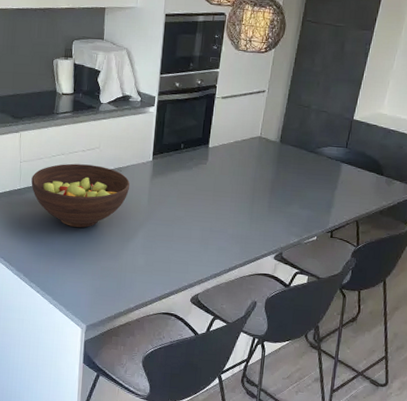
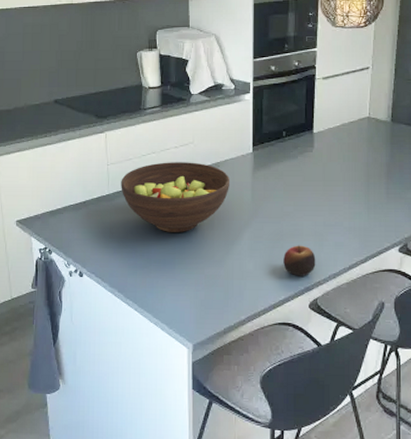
apple: none [171,246,201,274] -> present [283,245,316,276]

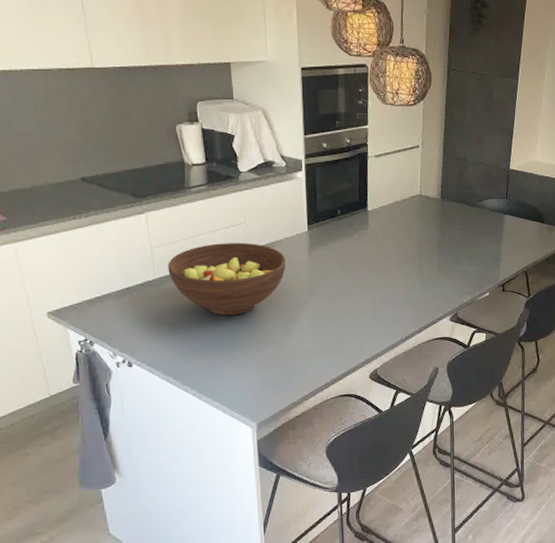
apple: present [283,245,316,276] -> none [343,320,375,350]

